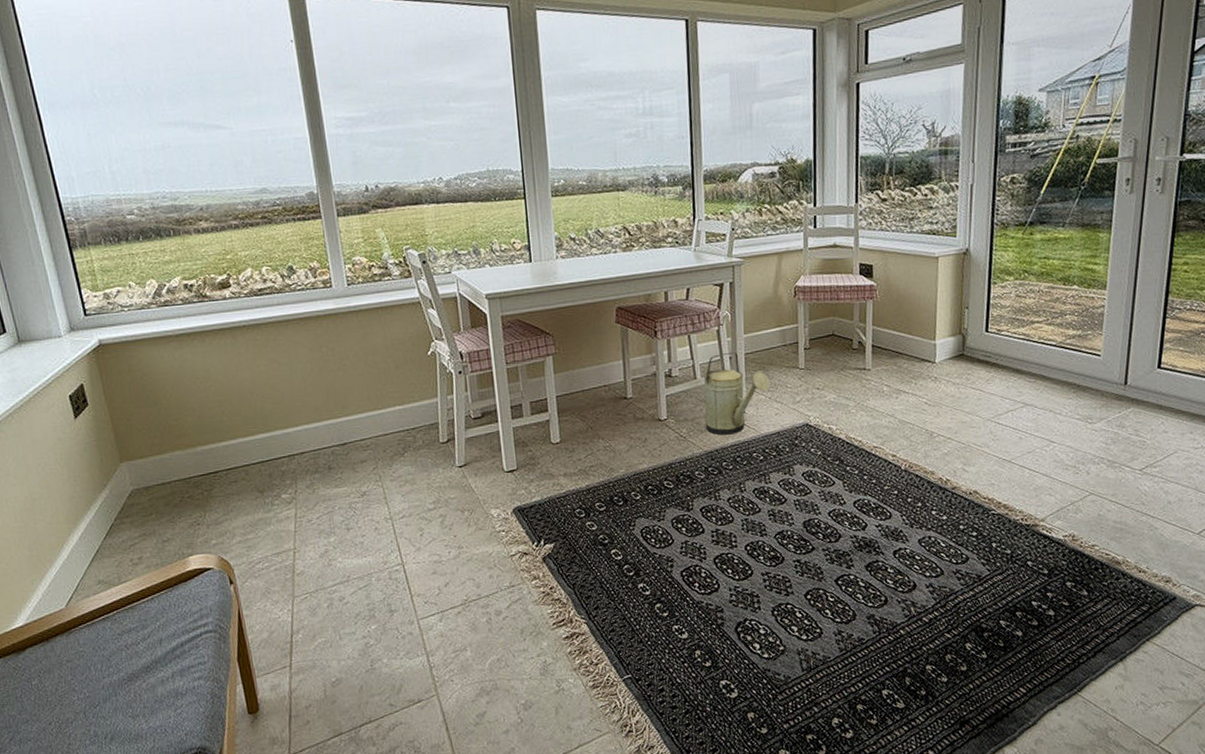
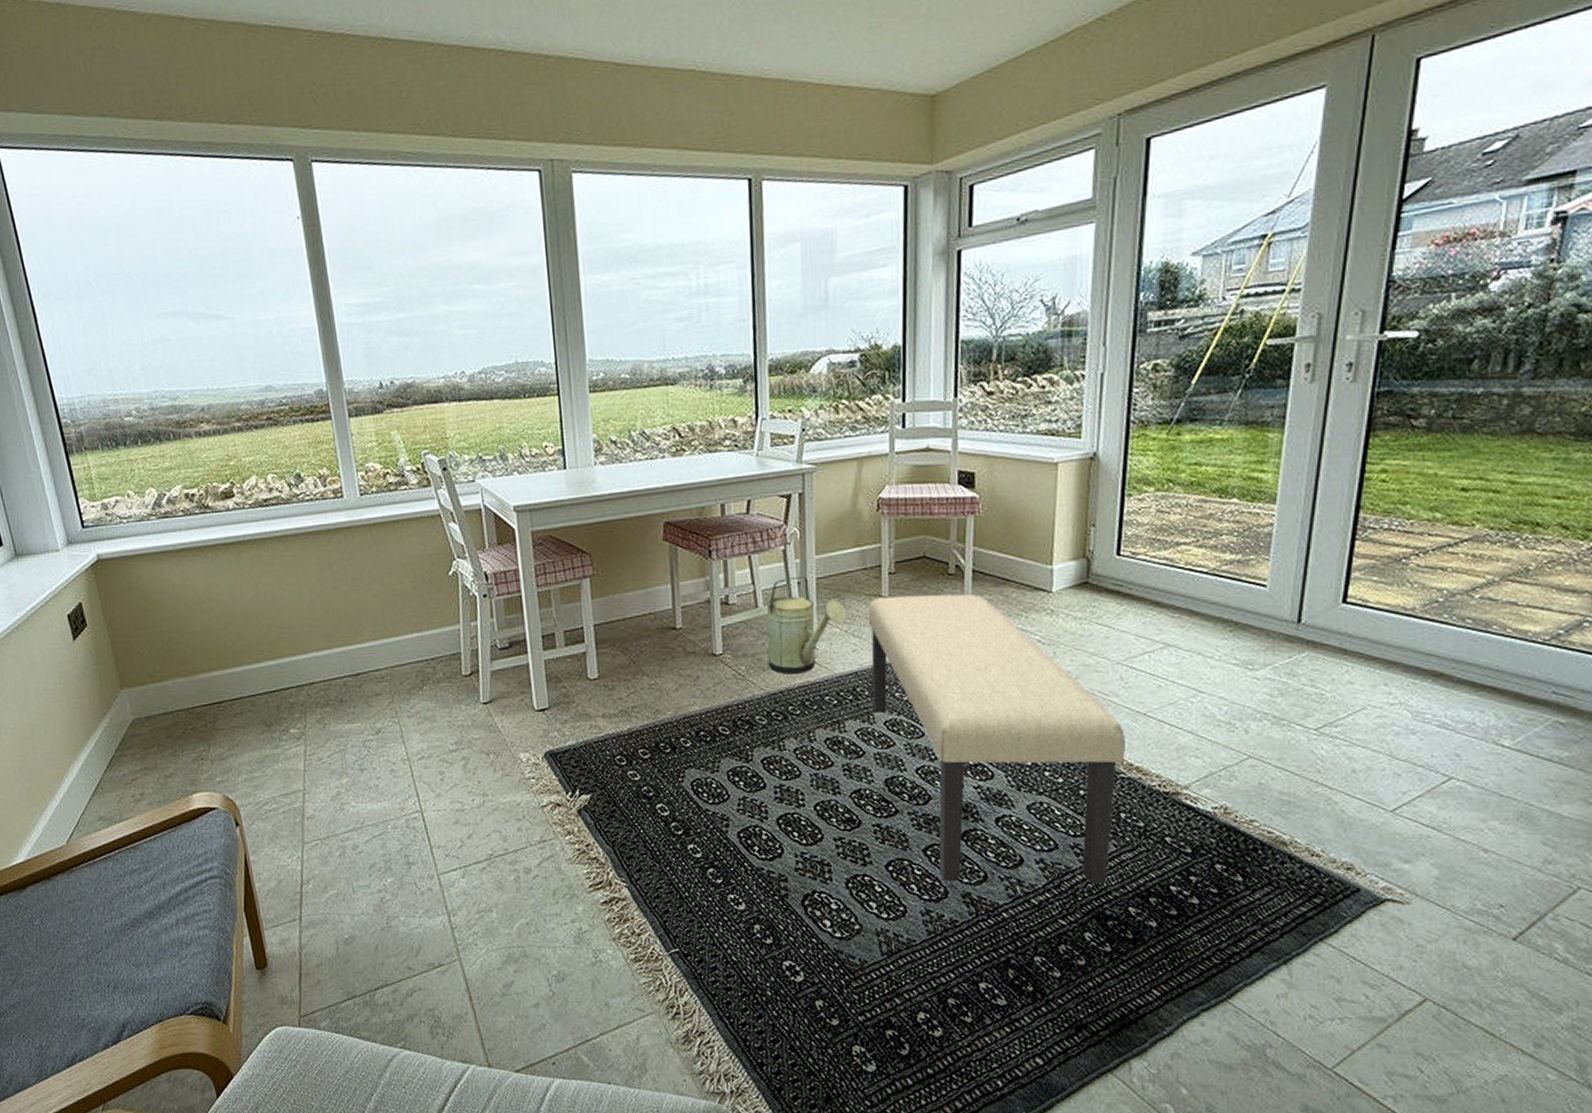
bench: none [787,365,995,607] -> present [867,594,1125,884]

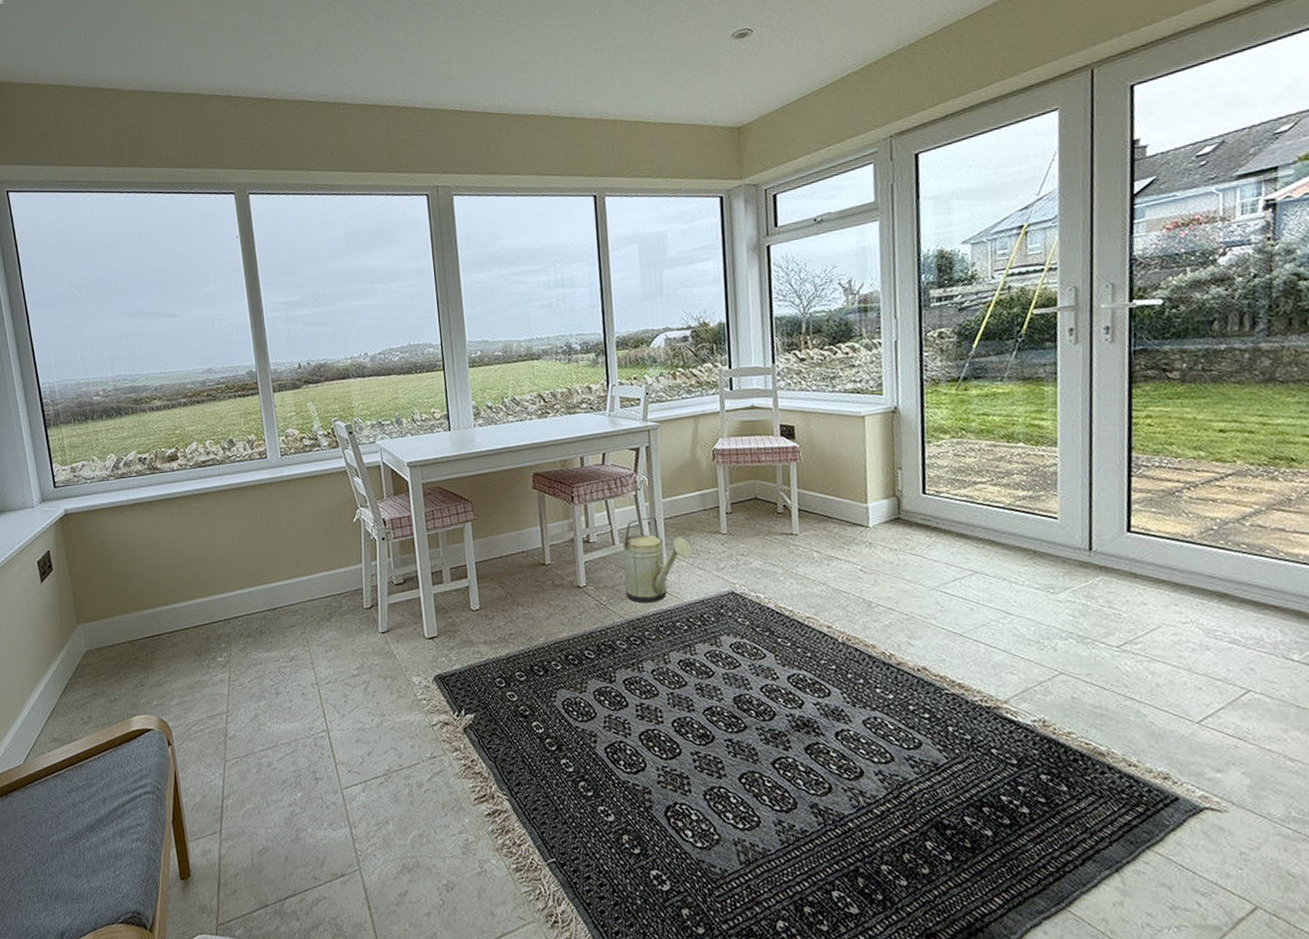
bench: present [867,594,1125,884] -> none [709,530,948,795]

